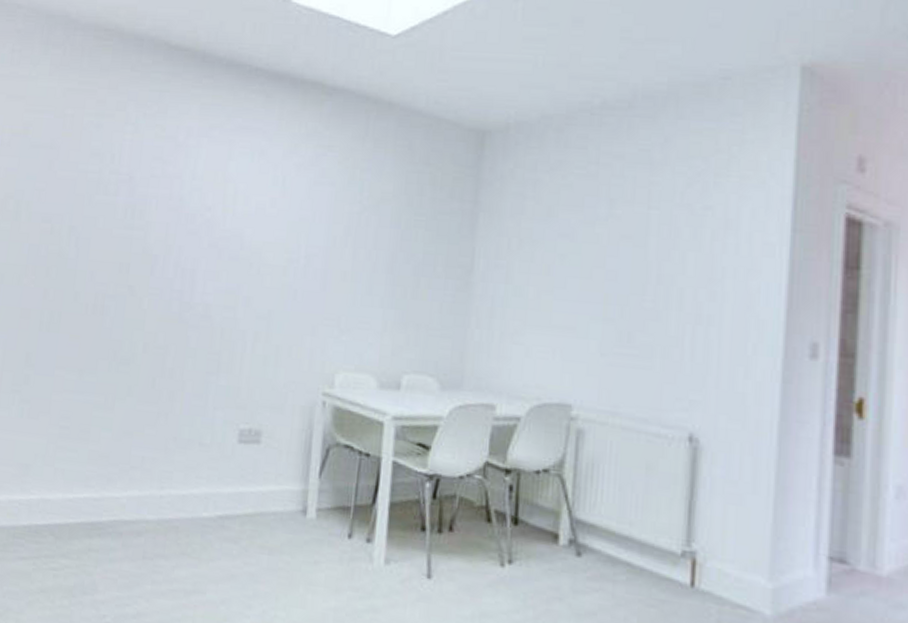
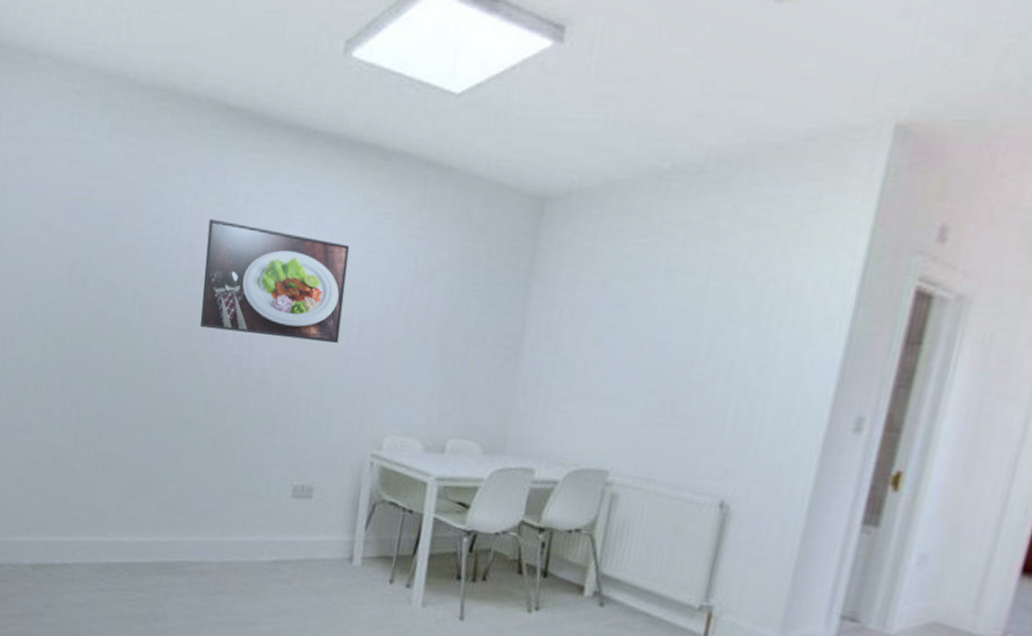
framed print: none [139,152,294,275] -> present [200,219,350,343]

